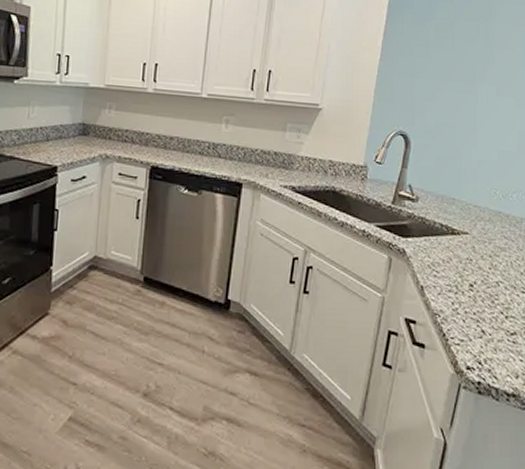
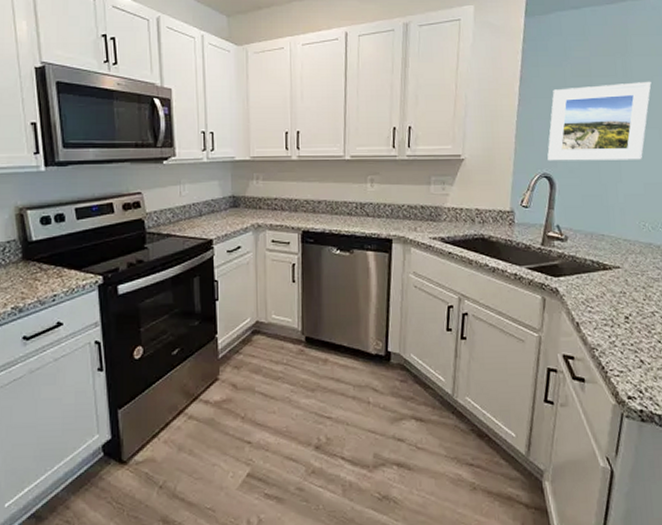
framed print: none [405,47,512,127] -> present [547,81,652,161]

